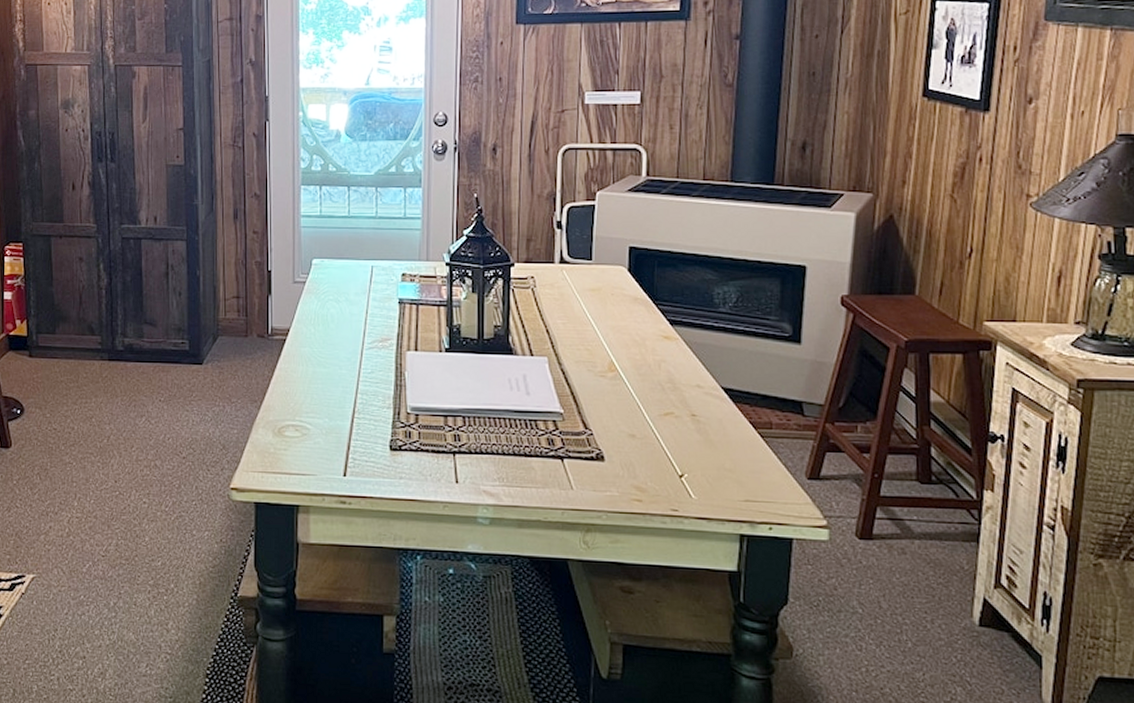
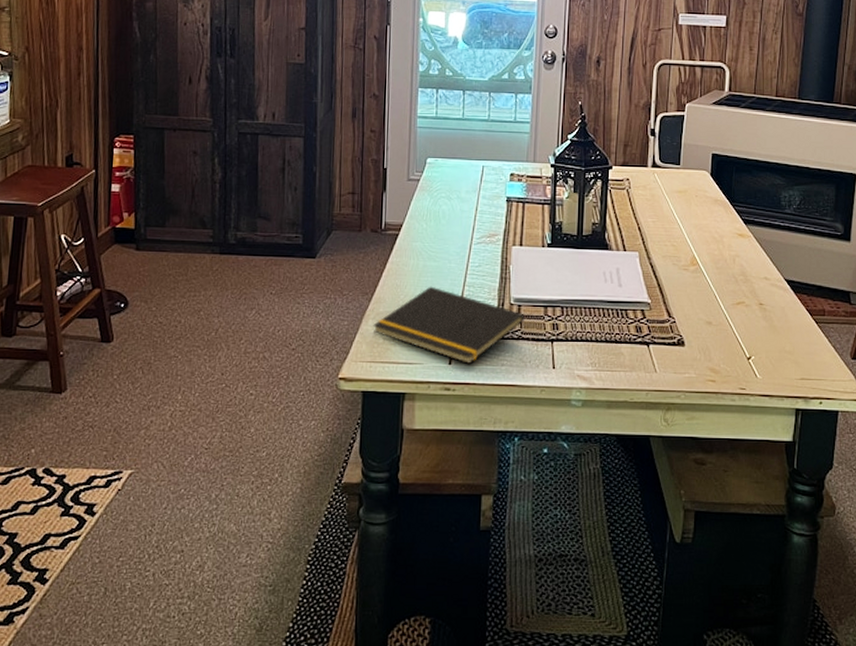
notepad: none [263,393,423,477] -> present [373,286,525,365]

